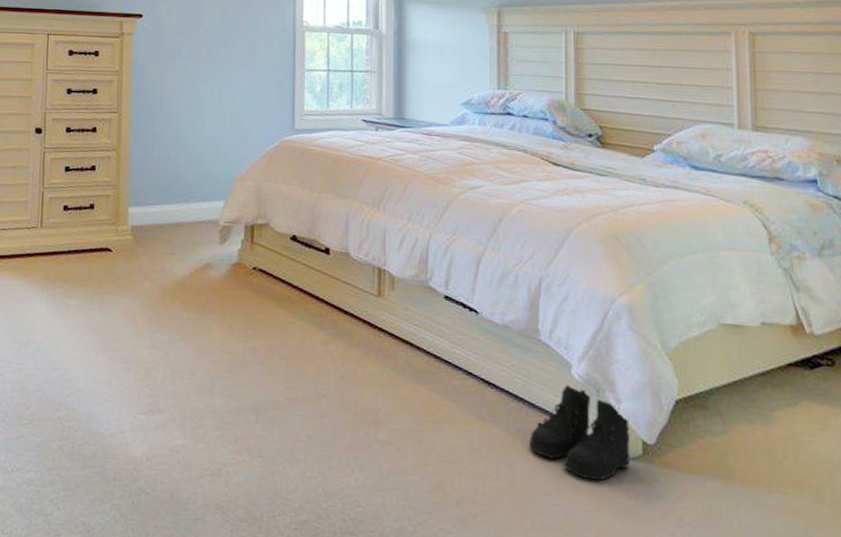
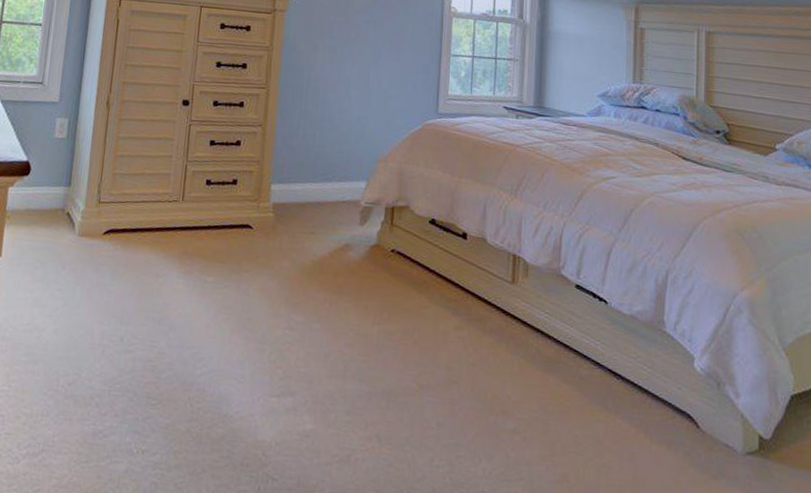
boots: present [530,385,630,482] -> none [652,378,747,476]

